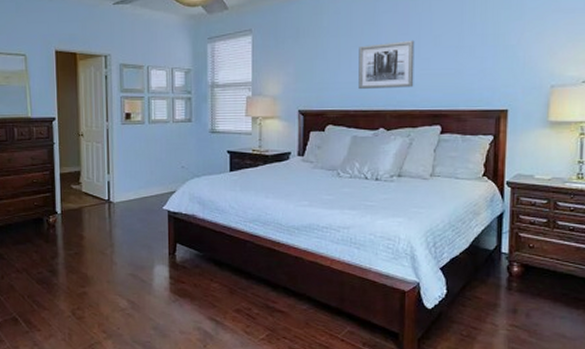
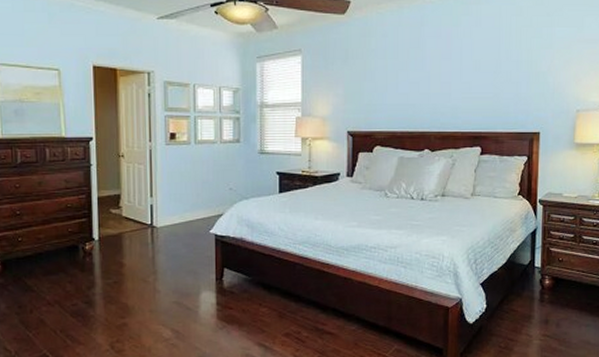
wall art: present [358,40,415,90] -> none [405,64,457,112]

